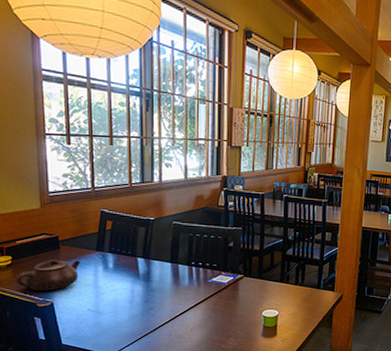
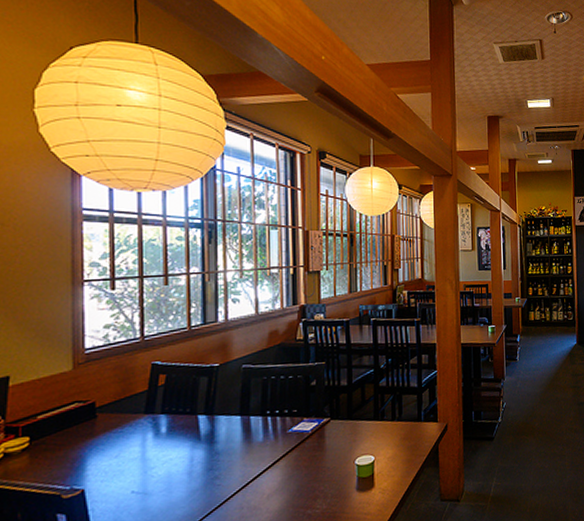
teapot: present [16,259,81,291] -> none [34,428,124,478]

